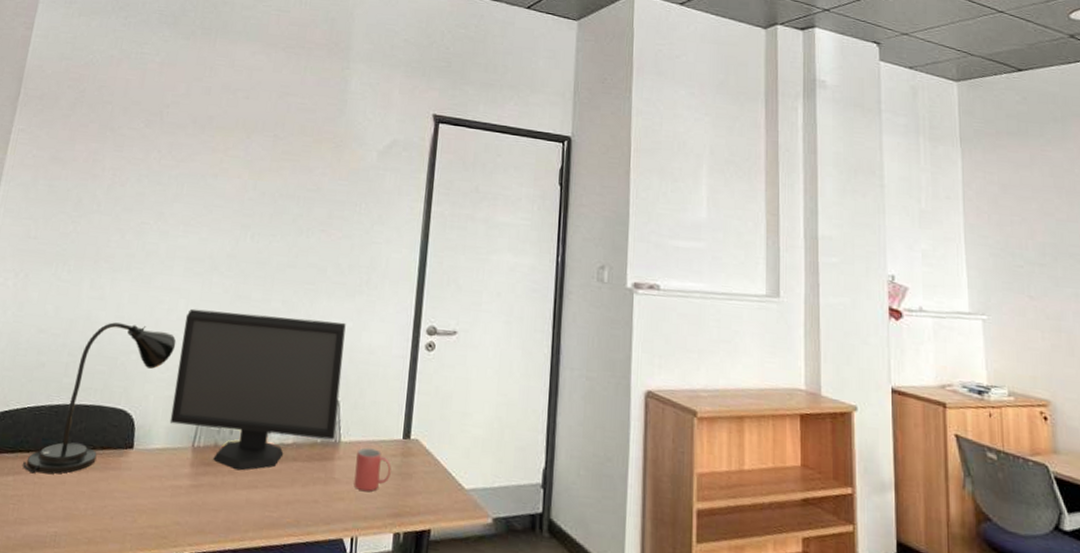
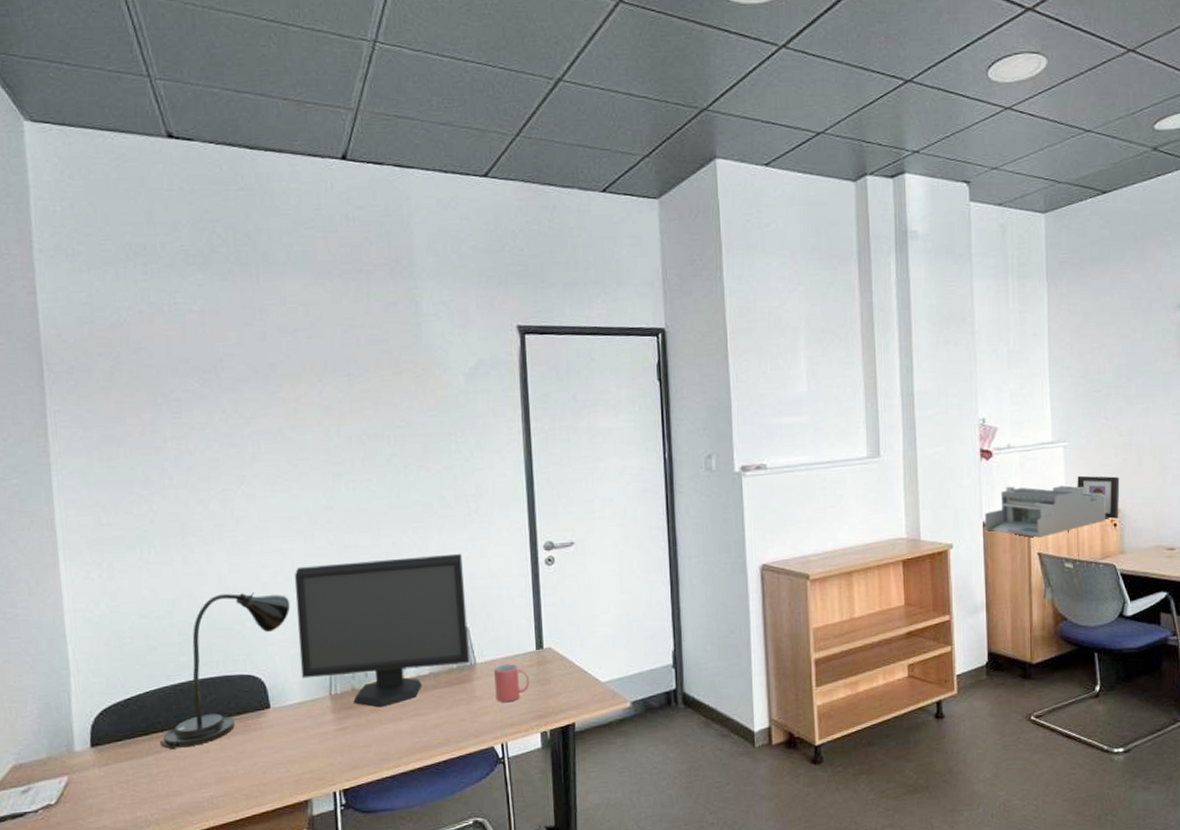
architectural model: none [894,352,1034,418] -> present [985,485,1105,539]
picture frame: none [999,355,1050,412] -> present [1077,475,1120,519]

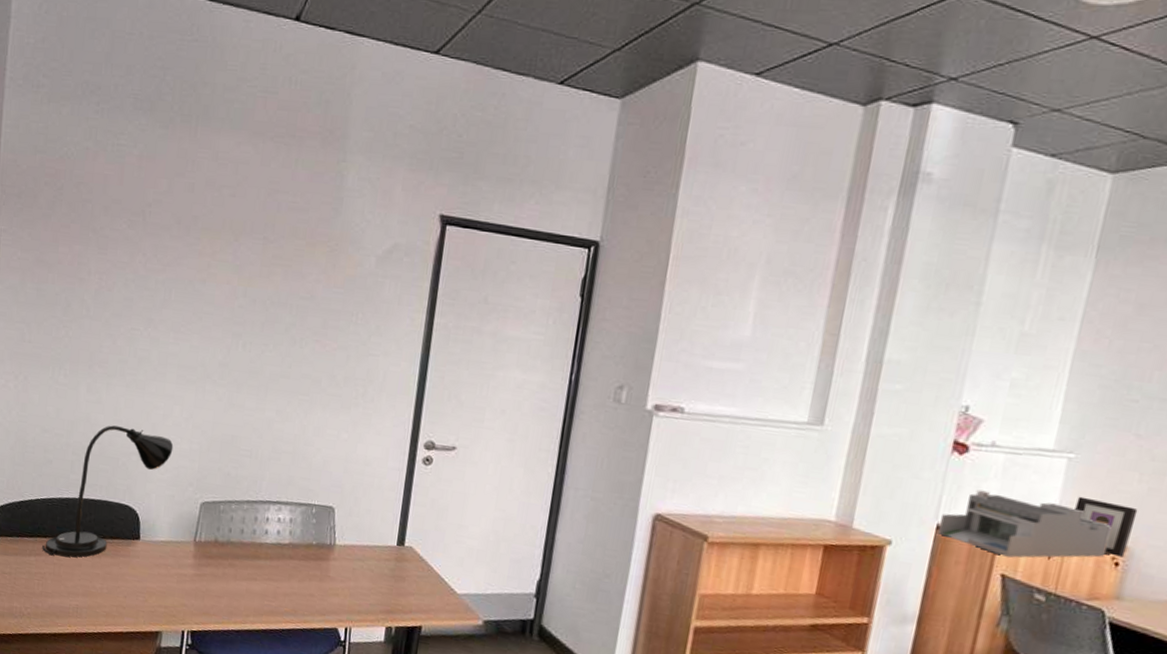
monitor: present [294,553,470,708] -> none [172,415,341,564]
mug: present [494,663,530,702] -> none [348,551,385,590]

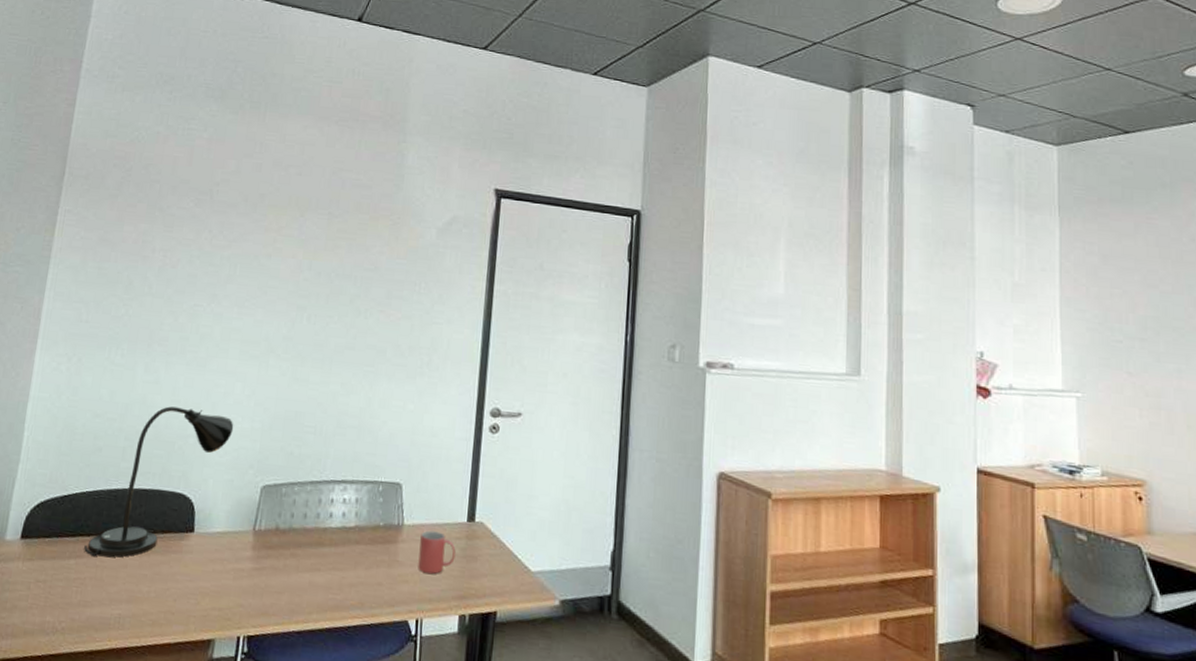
mug: none [348,551,385,590] -> present [418,530,456,574]
architectural model: present [938,489,1112,558] -> none [980,431,1128,499]
picture frame: present [1075,496,1138,558] -> none [1093,433,1146,492]

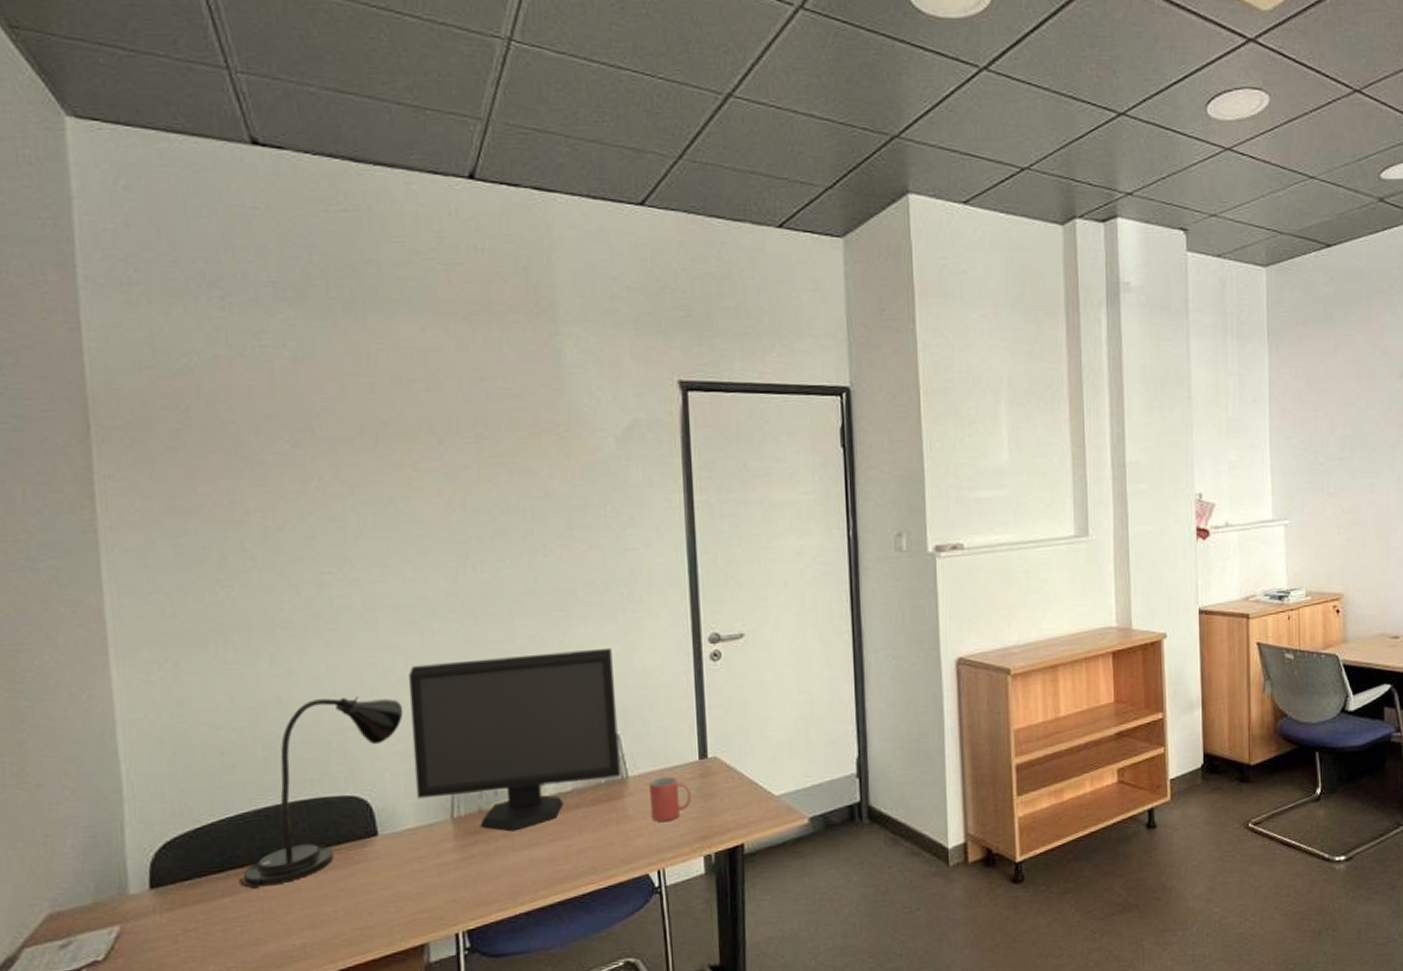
monitor: none [230,392,407,554] -> present [408,647,621,832]

